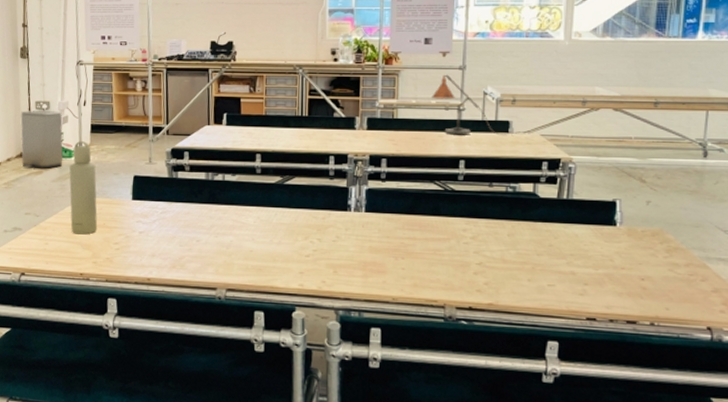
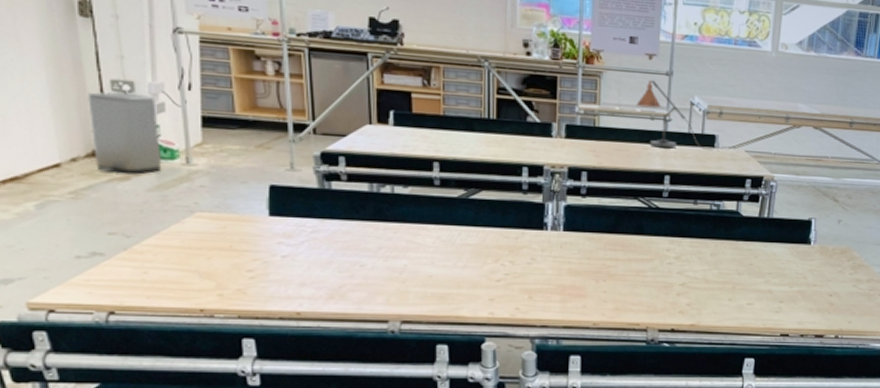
bottle: present [69,141,98,235] -> none [173,138,221,260]

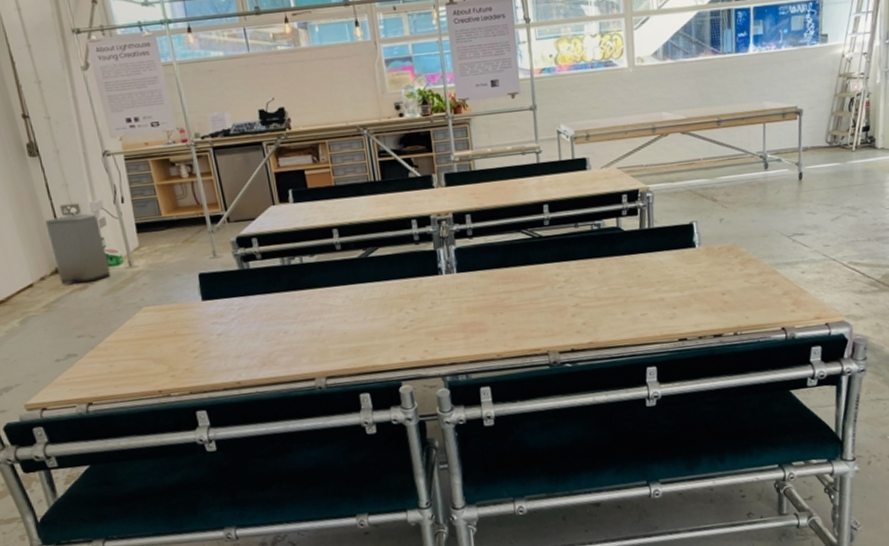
desk lamp: present [636,79,736,150] -> none [506,117,607,180]

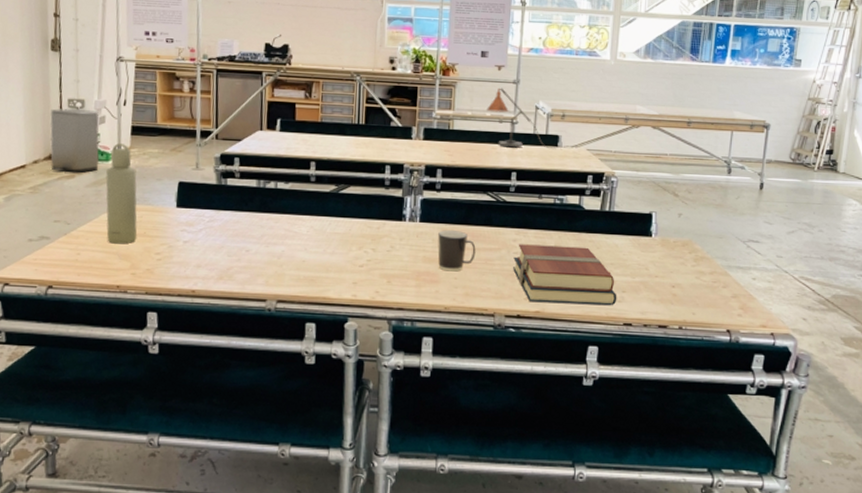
bottle: none [119,244,168,349] -> present [105,143,138,244]
mug: none [478,275,520,318] -> present [437,230,476,272]
desk lamp: none [506,117,607,180] -> present [487,88,578,149]
books: none [558,269,669,333] -> present [513,244,617,305]

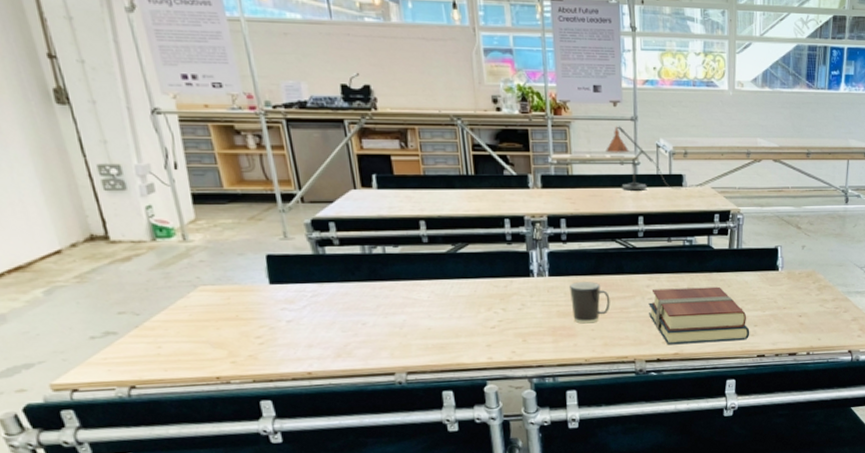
pedal bin: present [50,108,99,174] -> none [77,176,160,255]
bottle: present [105,143,138,244] -> none [171,216,229,332]

